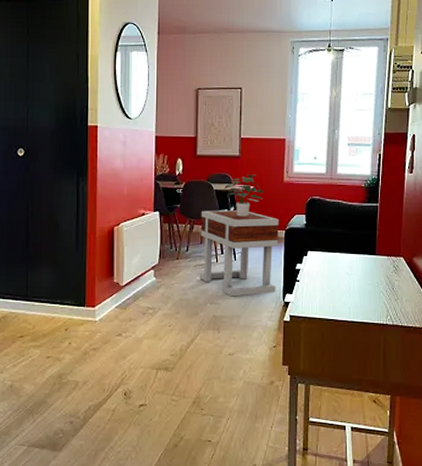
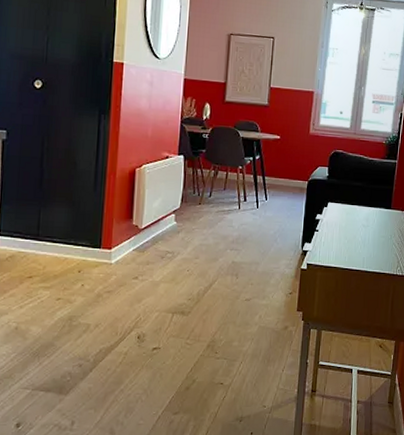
side table: present [199,210,279,297] -> none [220,157,302,244]
potted plant: present [224,174,264,217] -> none [251,123,290,166]

